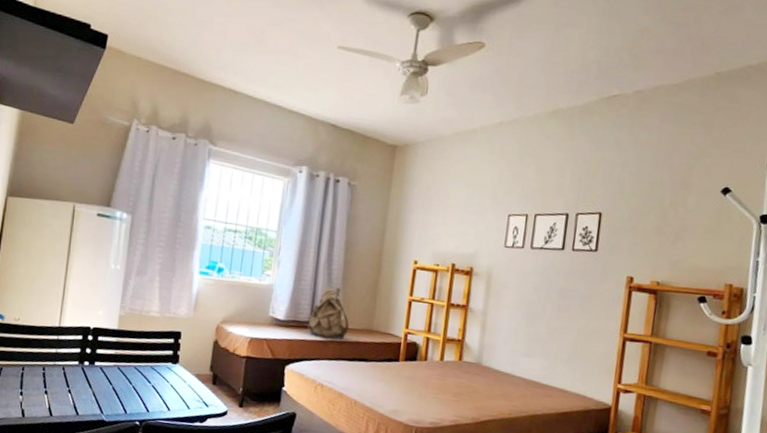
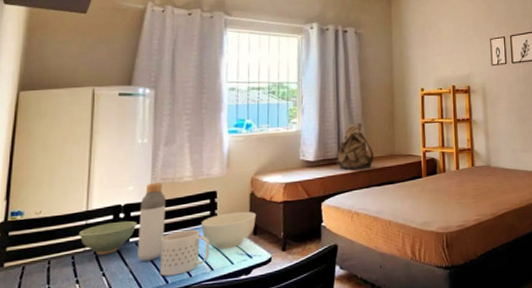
bowl: none [50,342,104,373] -> present [79,221,137,255]
bottle: none [101,311,133,388] -> present [137,183,166,262]
mug: none [119,364,170,408] -> present [159,229,210,276]
bowl: none [162,356,218,393] -> present [201,211,257,250]

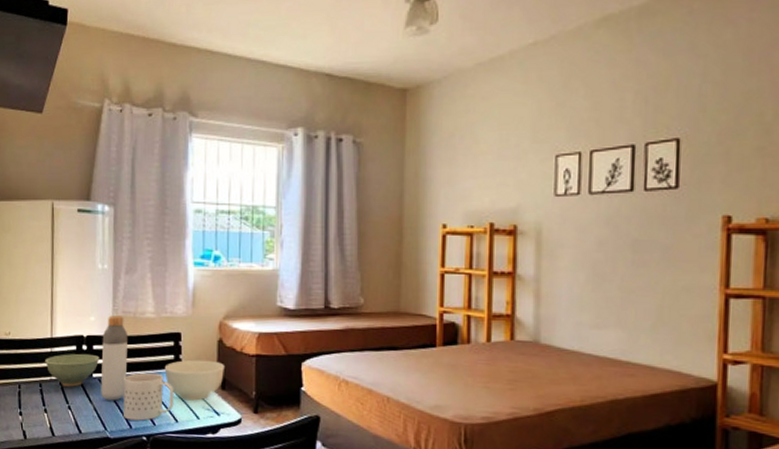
backpack: present [337,123,374,171] -> none [323,265,371,327]

